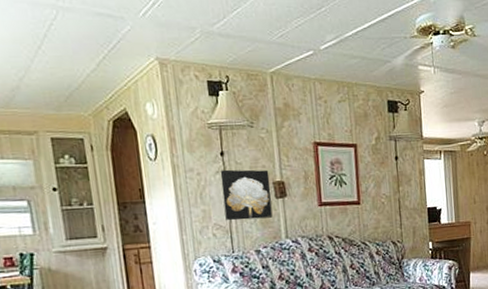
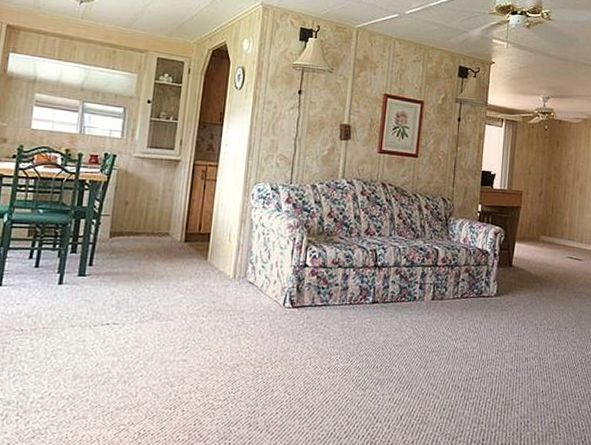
wall art: present [220,169,273,221] -> none [291,106,339,157]

